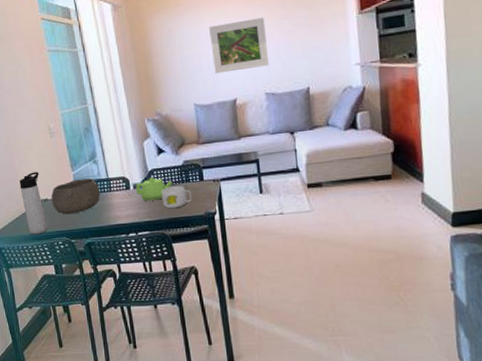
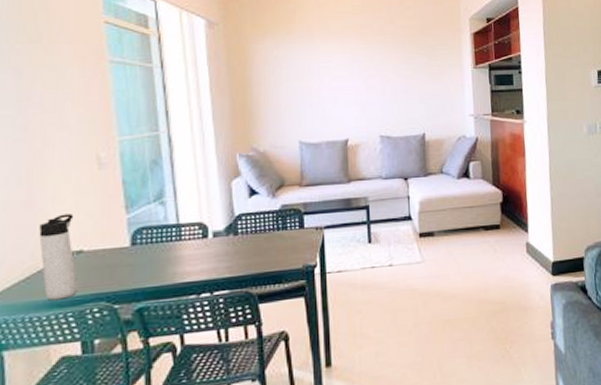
bowl: present [51,178,101,215] -> none [88,223,166,272]
teapot: present [136,177,173,201] -> none [216,223,265,253]
mug: present [161,185,192,209] -> none [250,233,288,262]
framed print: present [209,17,270,74] -> none [322,58,386,111]

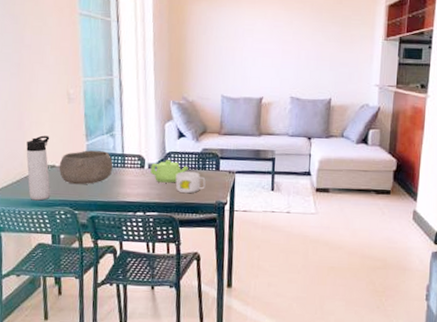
bowl: none [88,223,166,272] -> present [59,150,113,185]
teapot: none [216,223,265,253] -> present [150,160,188,183]
mug: none [250,233,288,262] -> present [175,171,206,194]

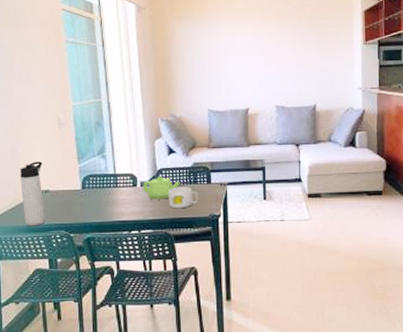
bowl: present [59,150,113,185] -> none [53,172,106,208]

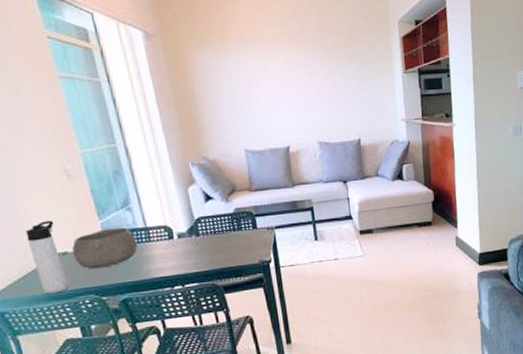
bowl: none [53,172,106,208] -> present [71,227,138,269]
teapot: present [143,176,180,200] -> none [180,226,223,251]
mug: present [168,186,198,209] -> none [210,233,245,259]

